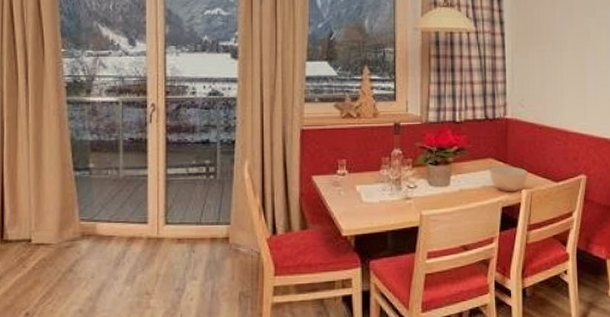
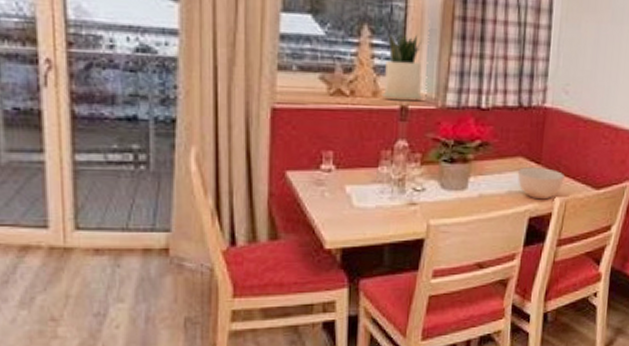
planter: none [379,70,411,120] -> present [381,34,424,102]

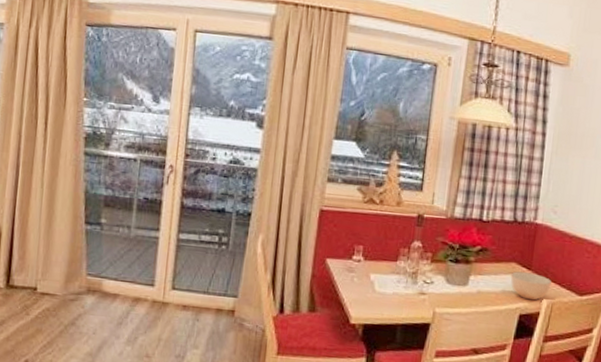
planter: present [381,34,424,102] -> none [403,159,437,212]

